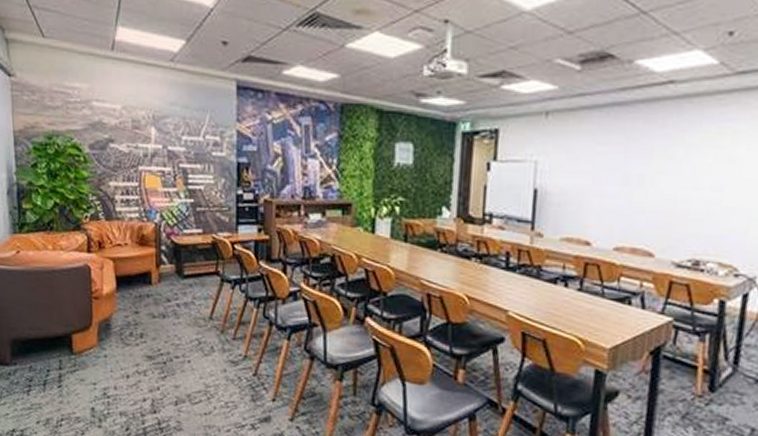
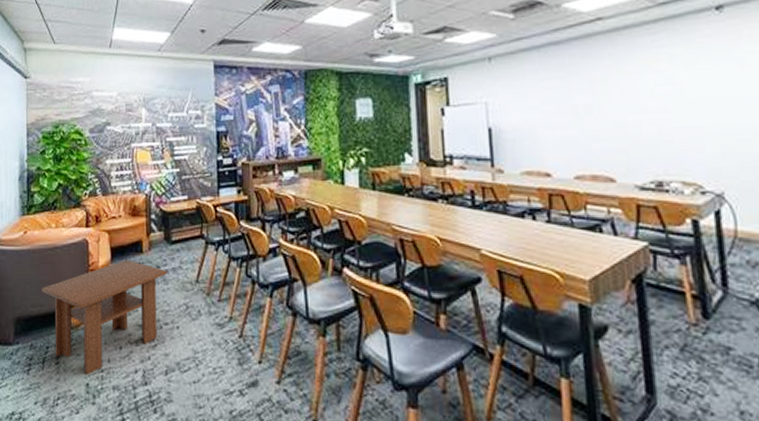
coffee table: none [39,290,178,400] -> present [42,259,167,375]

